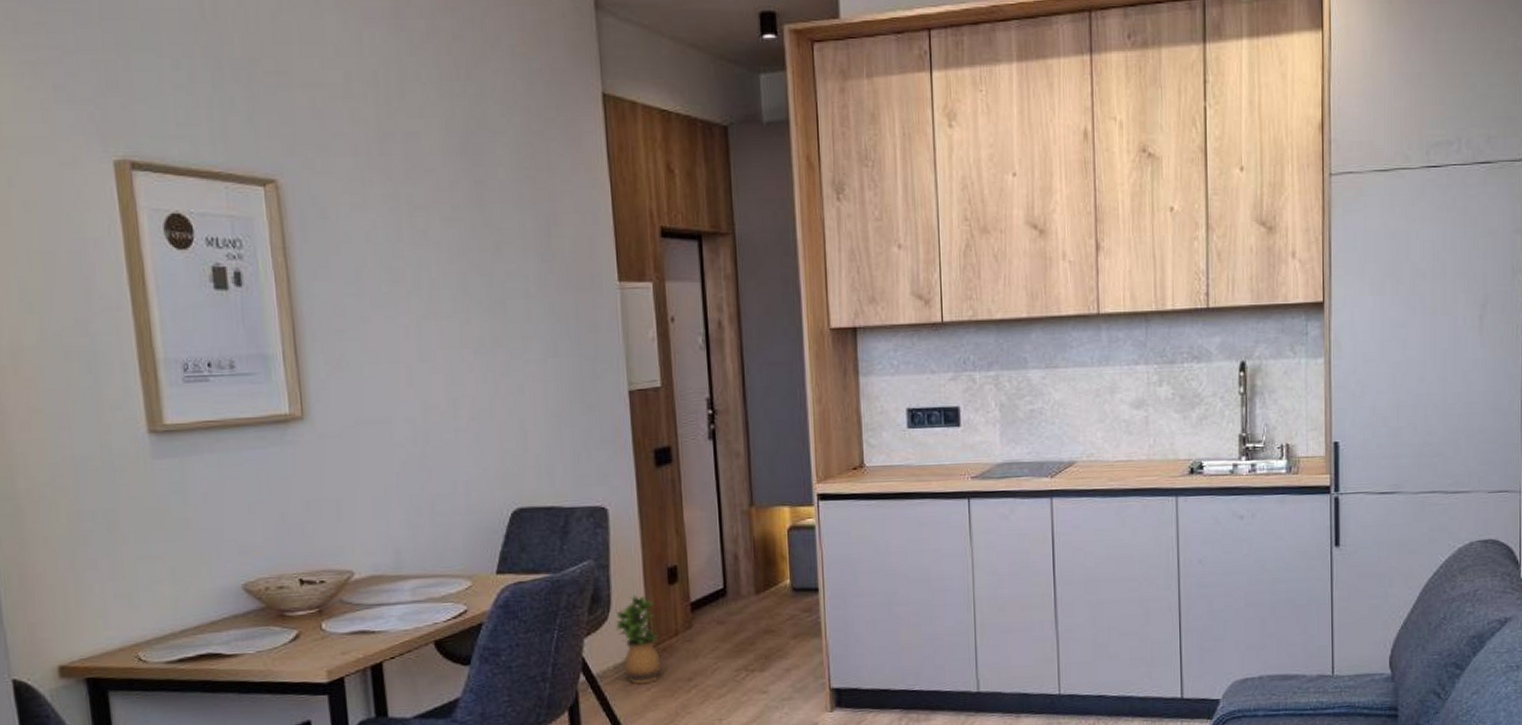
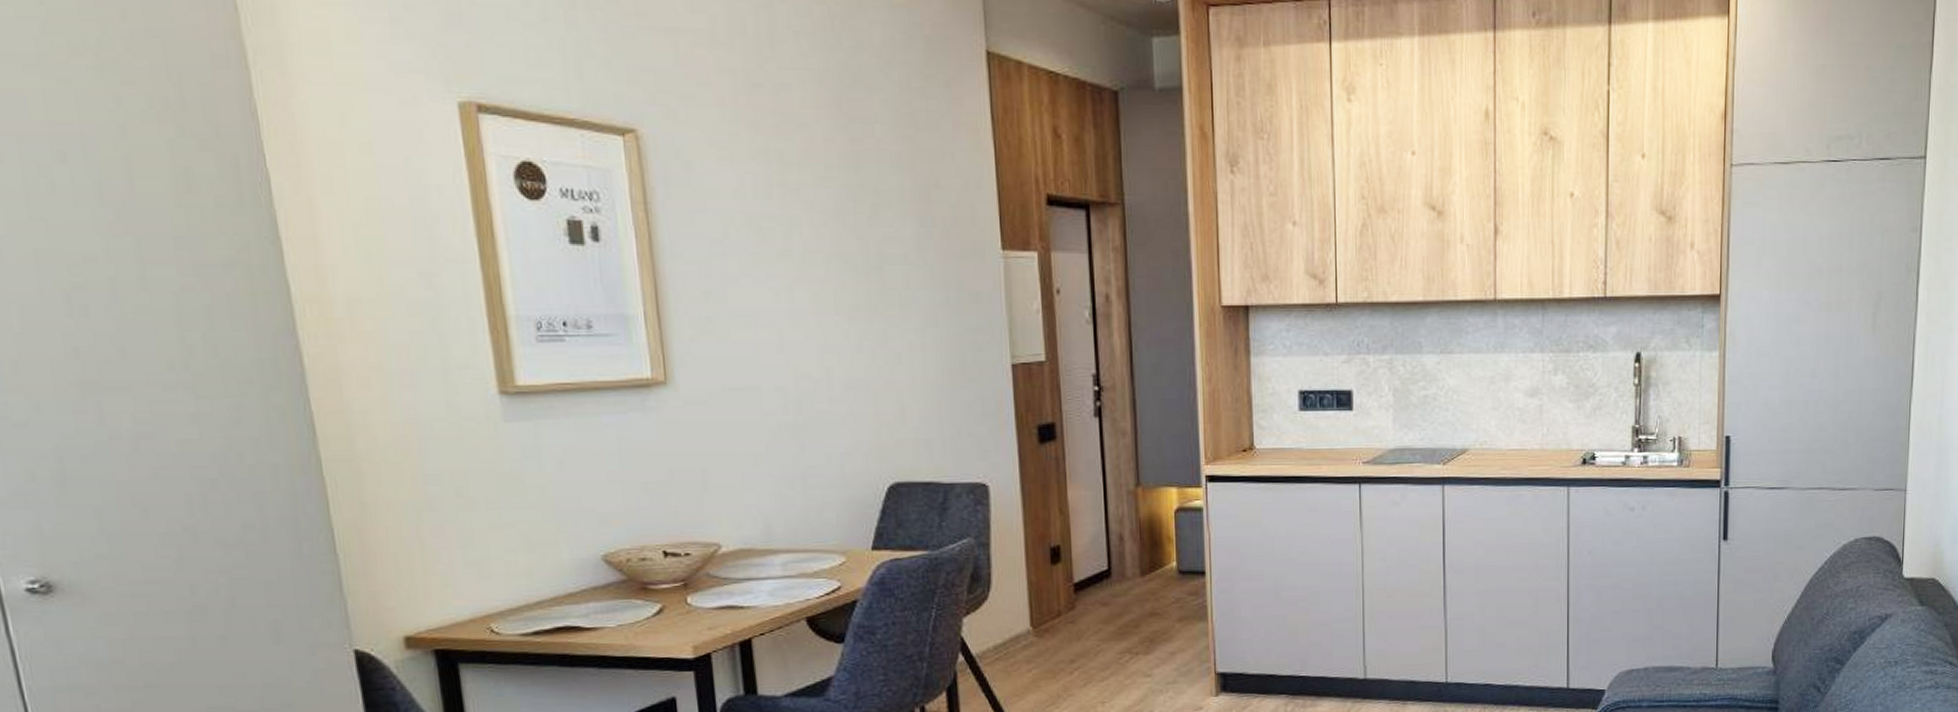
potted plant: present [615,595,661,684] -> none [995,575,1043,665]

